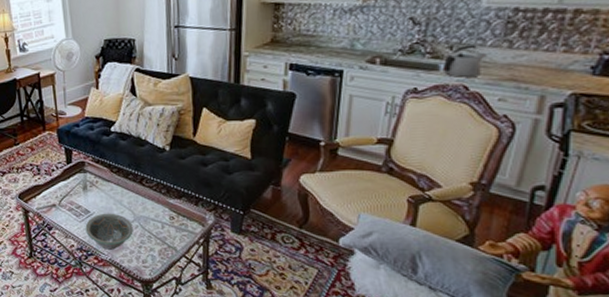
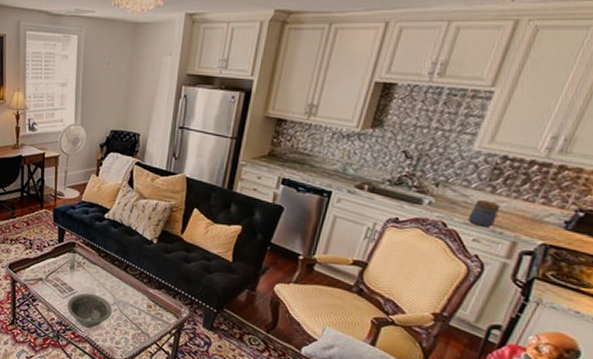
kettle: present [442,44,487,78] -> none [425,184,469,215]
jar: none [490,56,521,85] -> present [468,200,501,227]

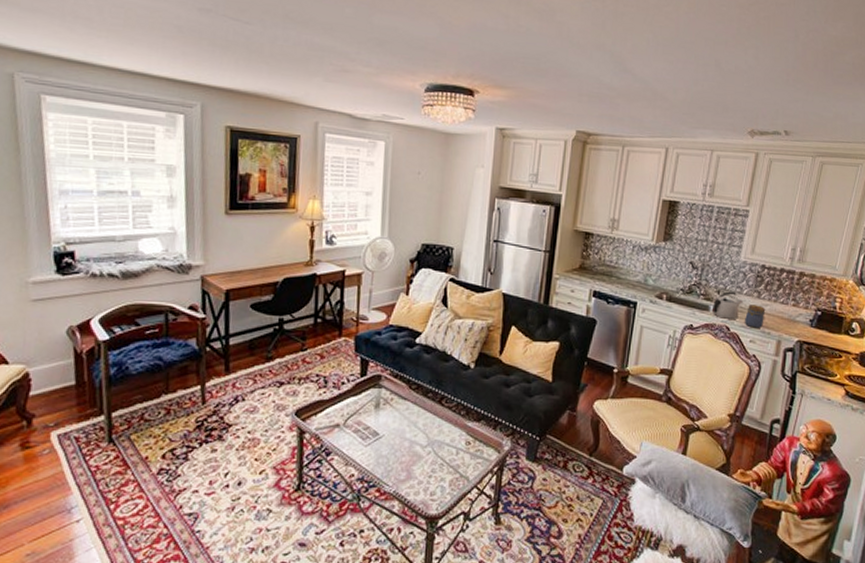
decorative bowl: present [67,293,112,328] -> none [370,436,425,480]
kettle: none [425,184,469,215] -> present [711,291,743,319]

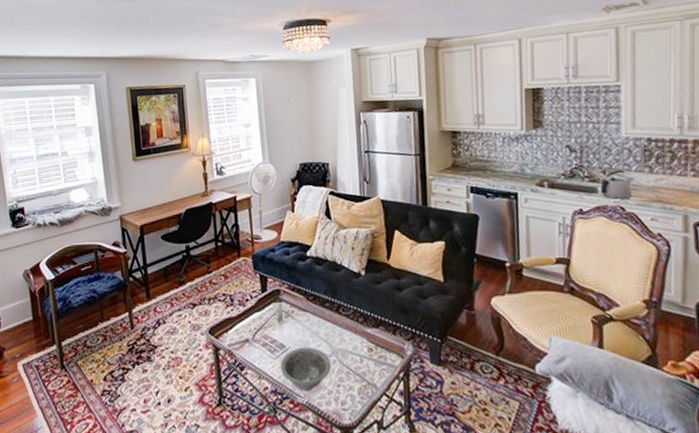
decorative bowl: none [370,436,425,480] -> present [280,347,331,391]
jar: present [745,305,766,328] -> none [639,180,664,205]

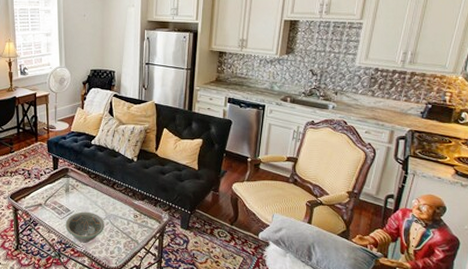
kettle: present [600,169,634,199] -> none [330,92,358,115]

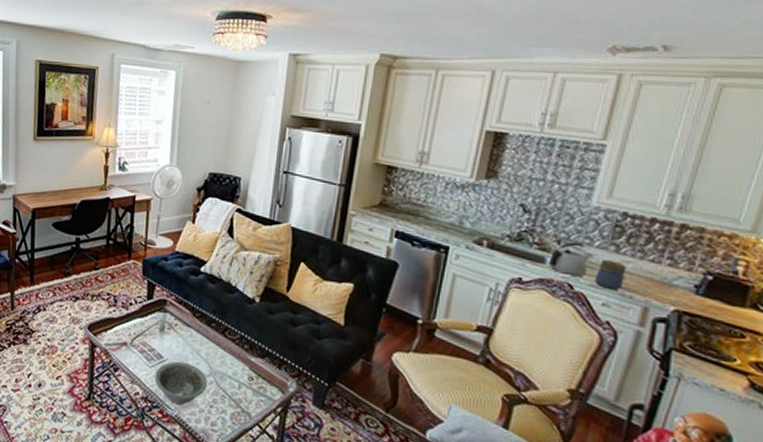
kettle: none [330,92,358,115] -> present [548,242,593,276]
jar: none [361,102,379,121] -> present [595,260,627,290]

